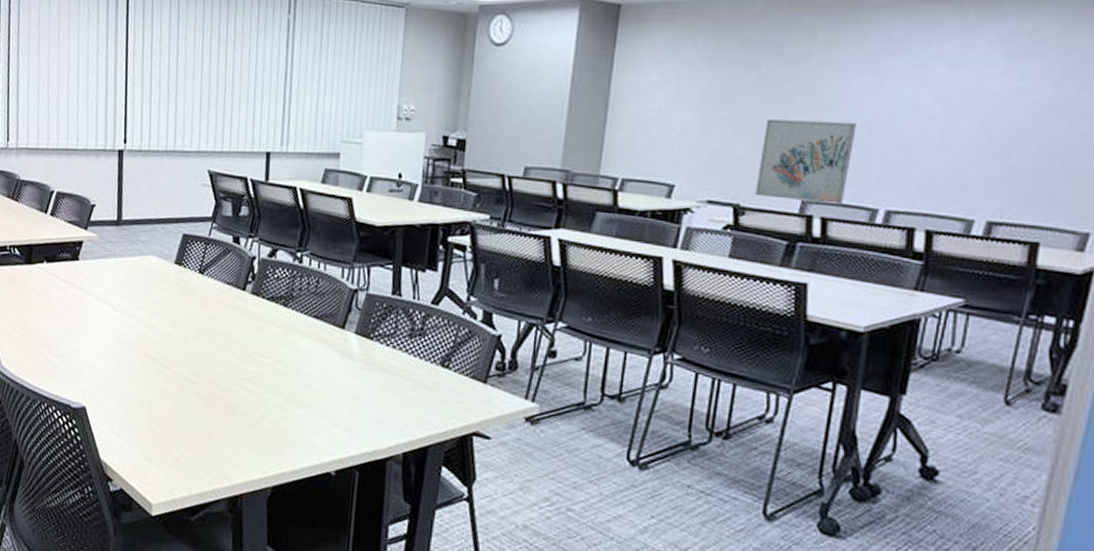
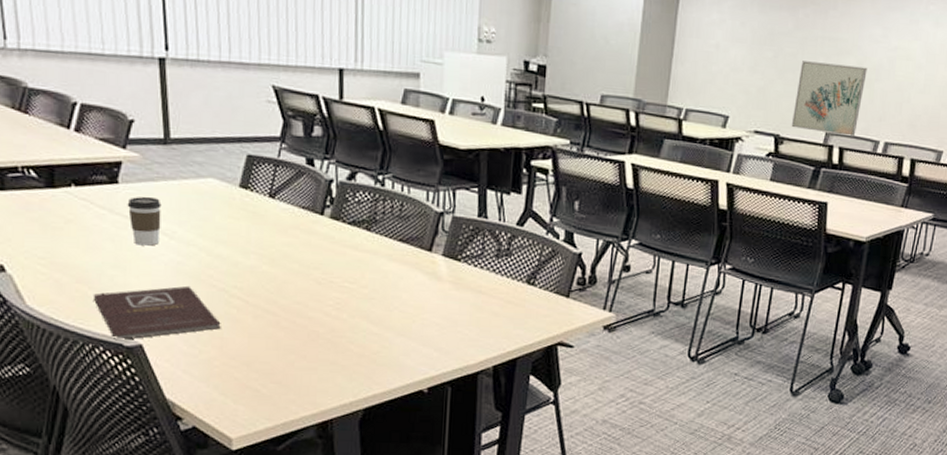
book: none [51,354,151,402] -> present [93,285,221,341]
coffee cup: none [84,271,111,316] -> present [127,196,162,246]

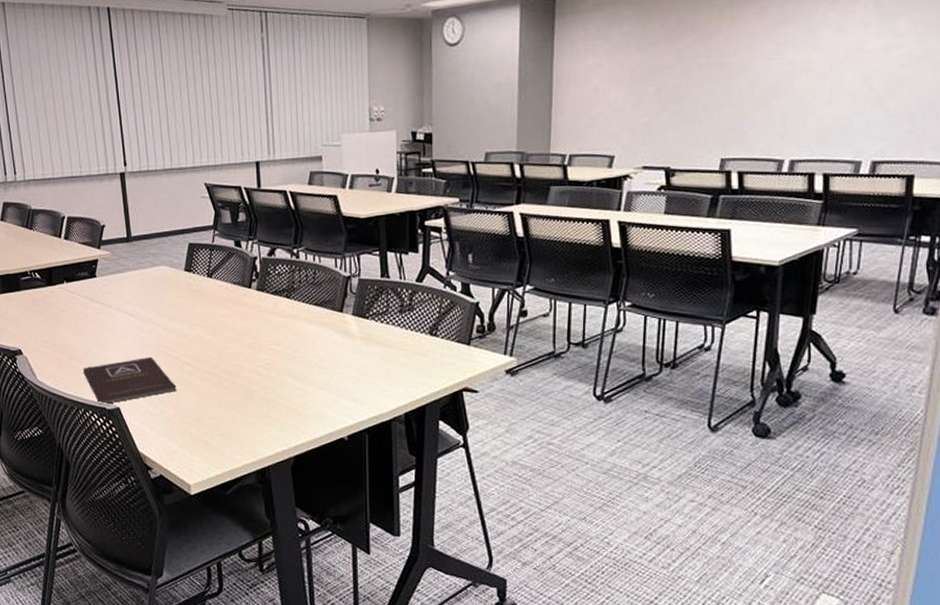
coffee cup: present [127,196,162,246] -> none [103,285,128,326]
wall art: present [791,61,867,137] -> none [682,87,762,160]

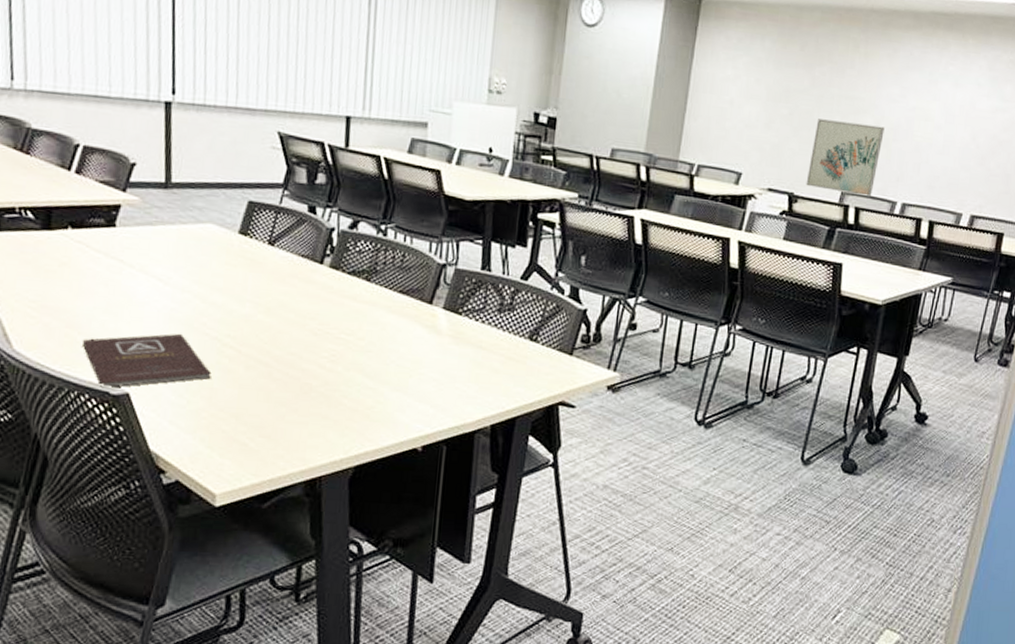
wall art: none [682,87,762,160] -> present [806,119,885,197]

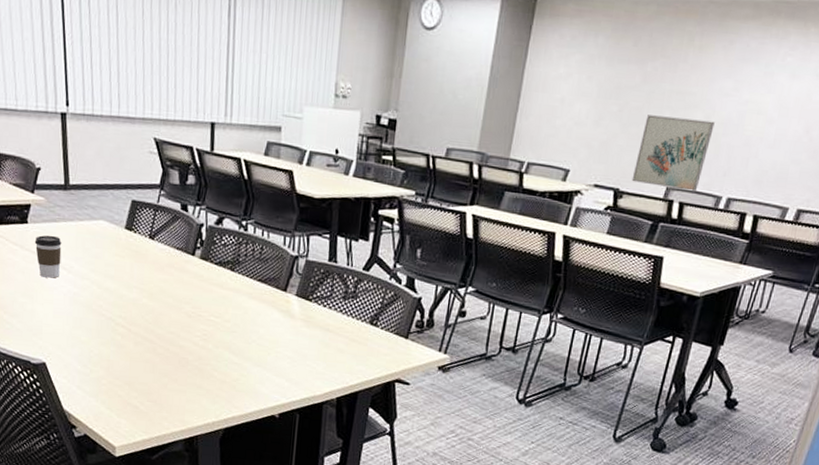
book: present [82,333,212,389] -> none [7,313,108,358]
coffee cup: none [123,240,158,291] -> present [34,235,62,278]

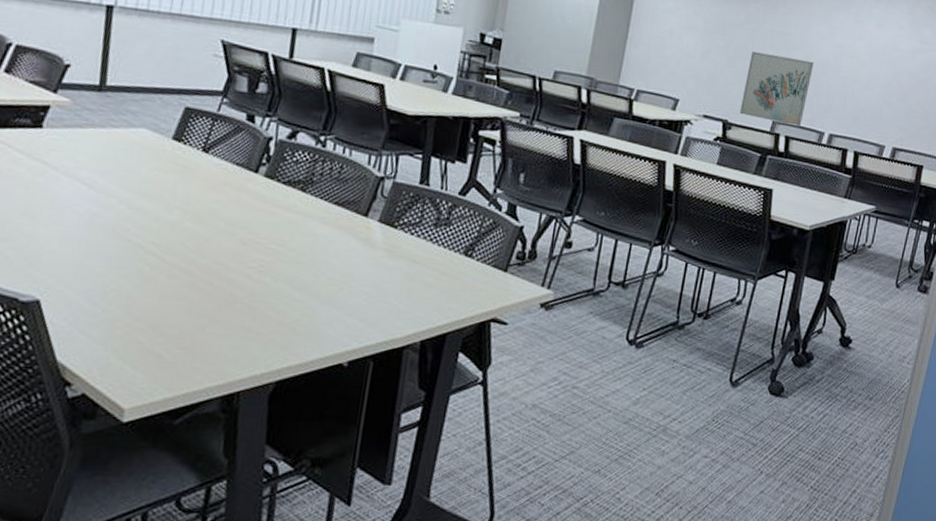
coffee cup: present [34,235,62,278] -> none [48,142,86,195]

